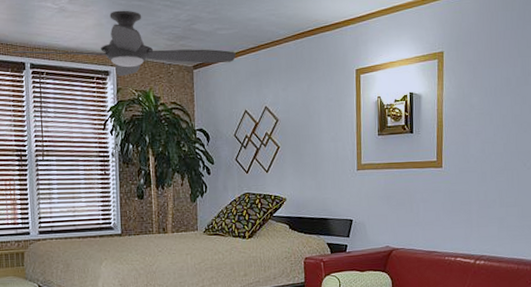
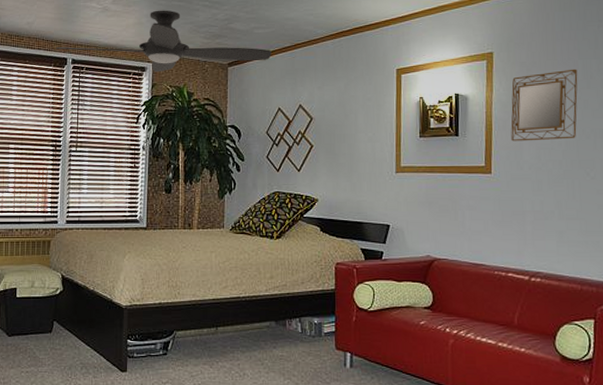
home mirror: none [459,66,518,137] -> present [511,69,578,142]

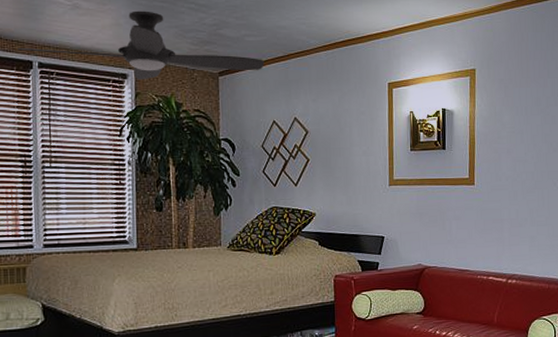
home mirror: present [511,69,578,142] -> none [491,87,547,155]

